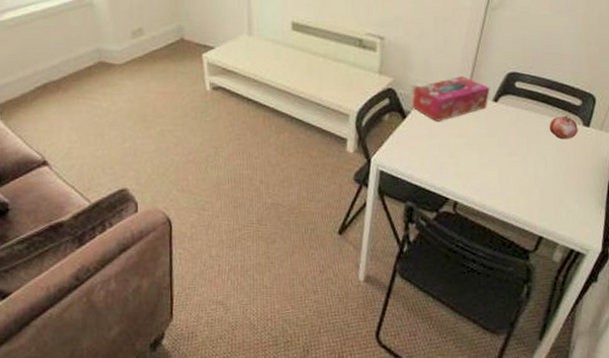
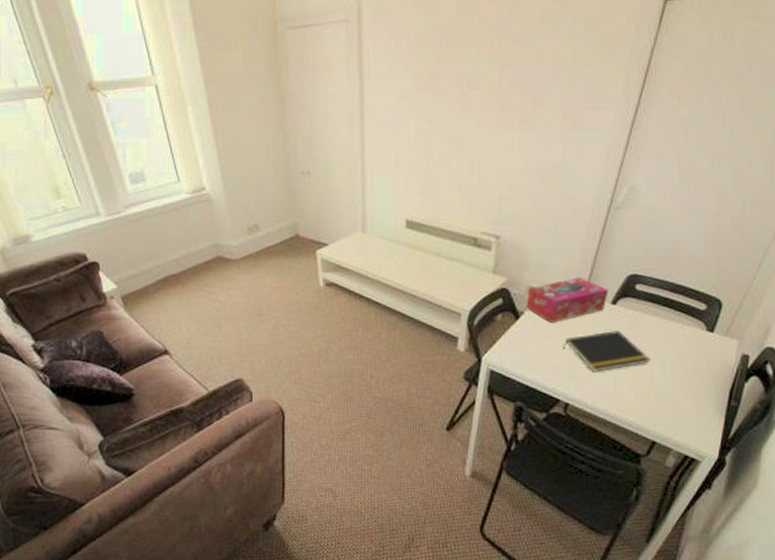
notepad: none [450,128,533,169] -> present [563,331,651,372]
fruit: present [549,116,578,140] -> none [669,320,701,345]

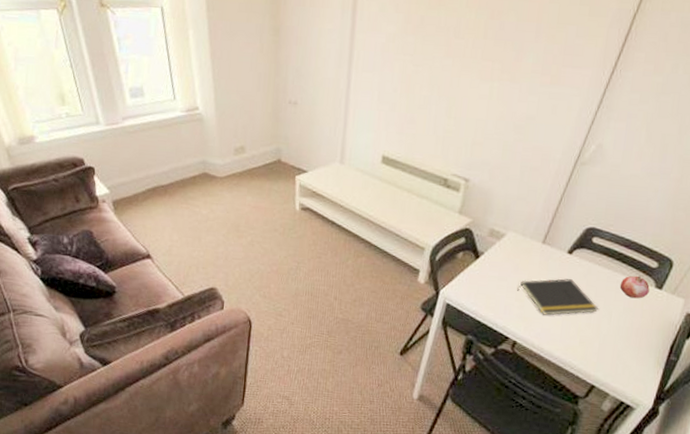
tissue box: present [526,278,609,323] -> none [486,225,567,265]
fruit: none [669,320,701,345] -> present [619,275,650,299]

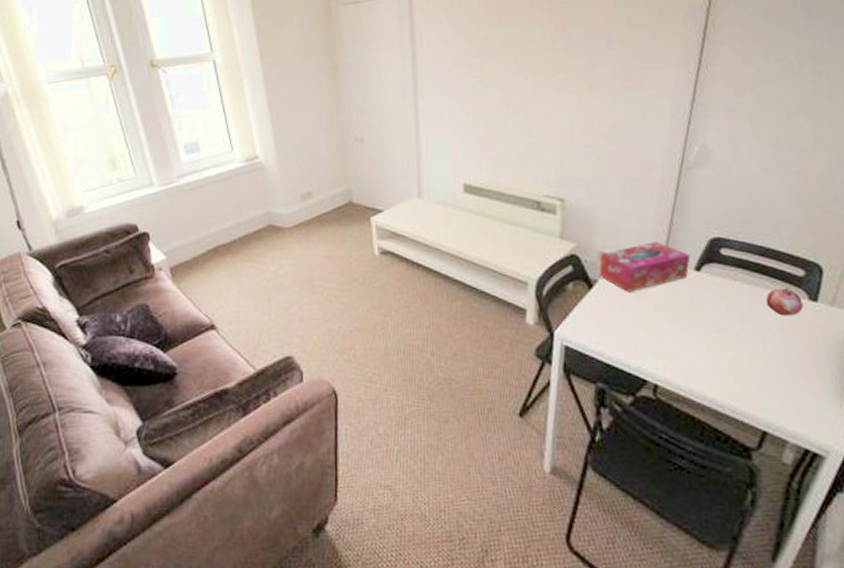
tissue box: none [486,225,567,265] -> present [599,242,691,292]
notepad: present [517,279,599,315] -> none [645,301,748,348]

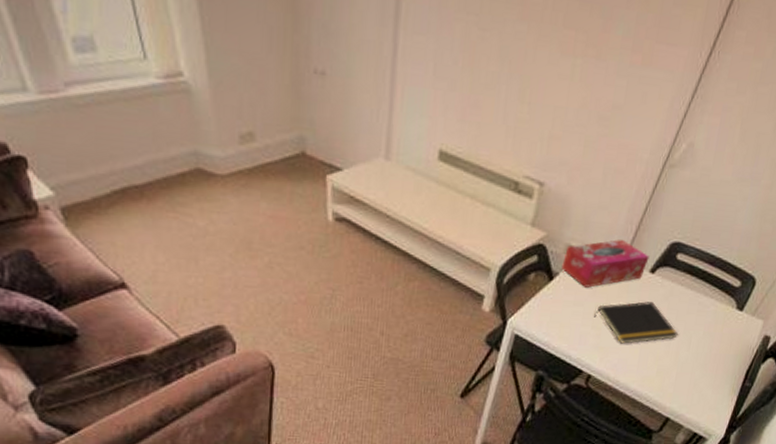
notepad: none [645,301,748,348] -> present [594,302,679,344]
fruit: present [765,288,803,316] -> none [701,296,731,322]

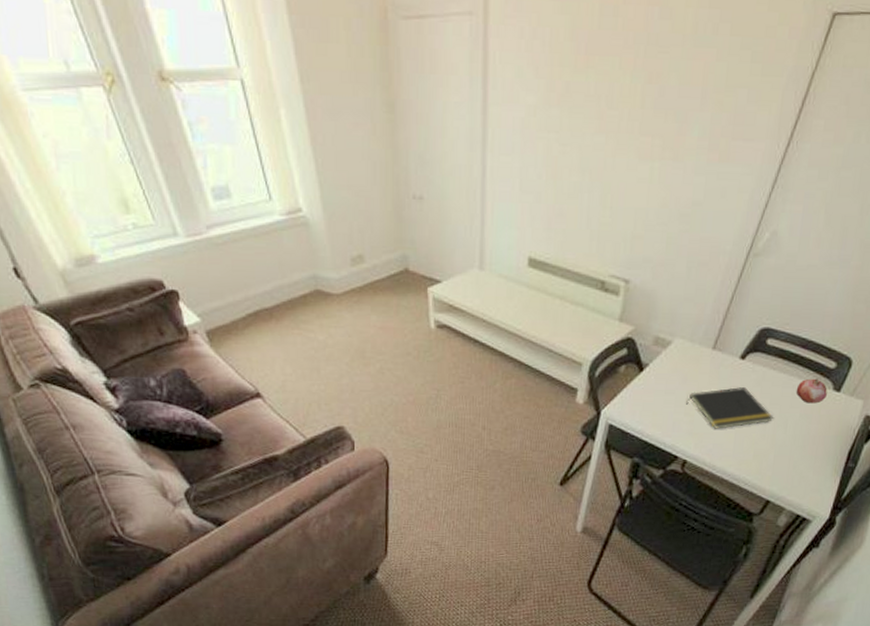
tissue box: present [561,239,650,288] -> none [651,329,739,376]
fruit: none [701,296,731,322] -> present [796,378,828,404]

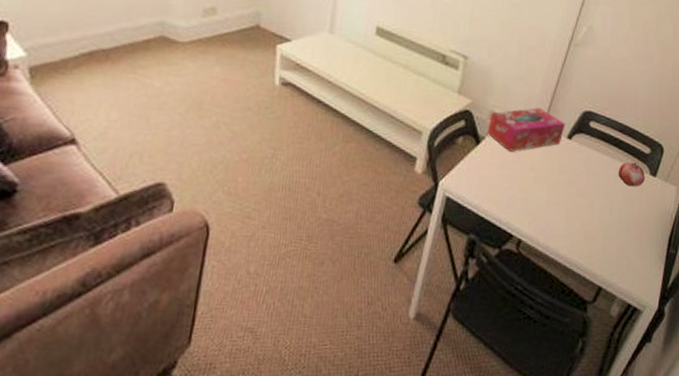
tissue box: none [651,329,739,376] -> present [487,107,565,152]
notepad: present [686,387,774,429] -> none [520,166,601,208]

